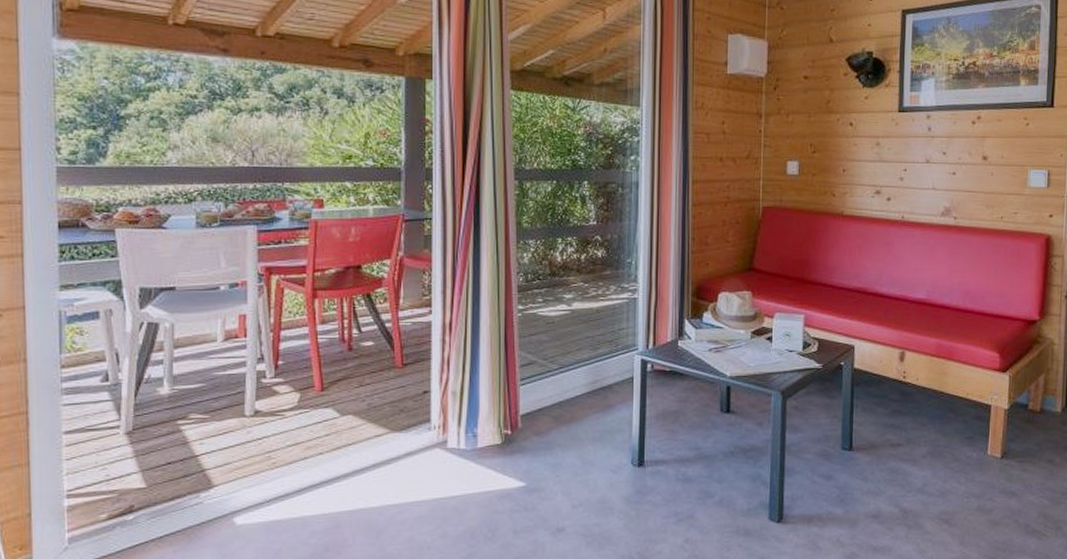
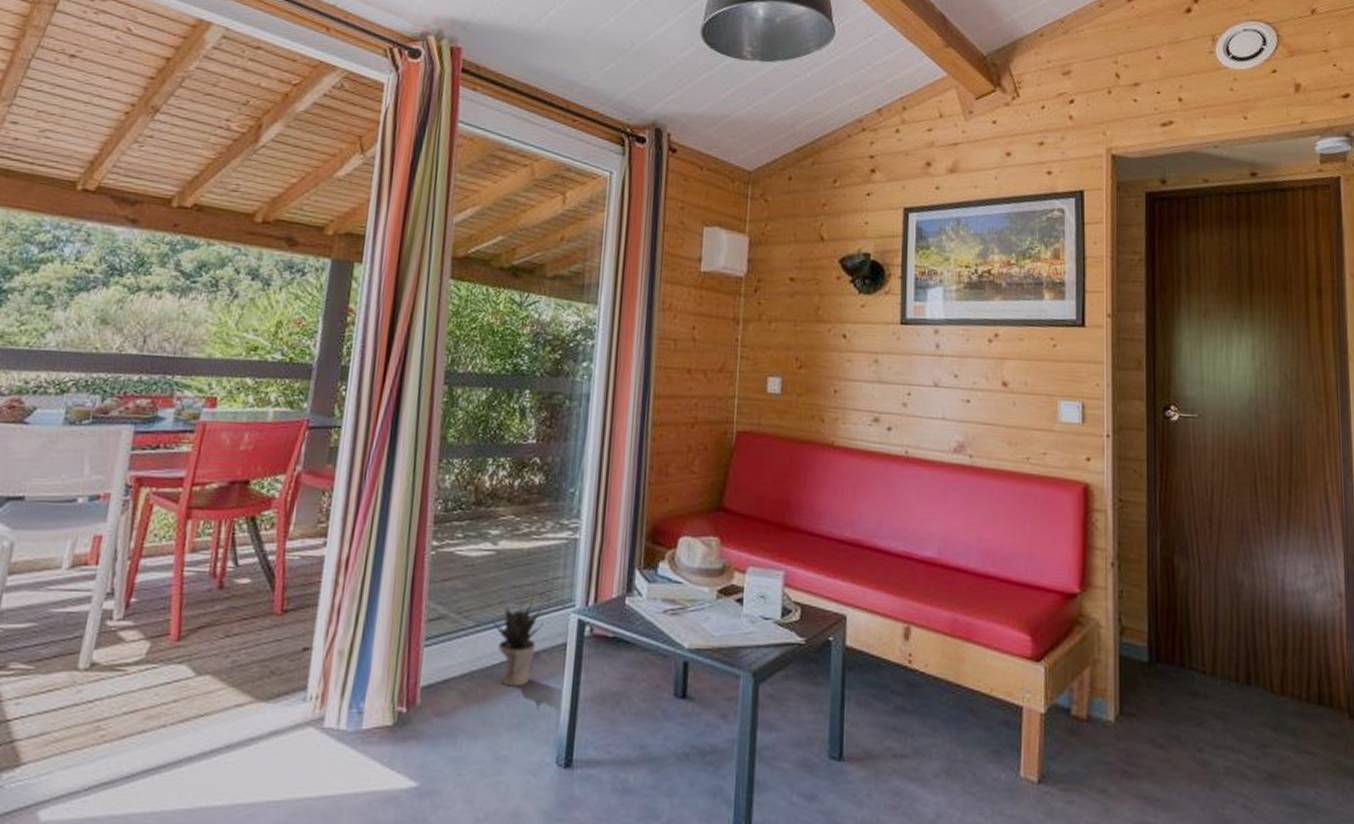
potted plant: none [573,345,614,411] -> present [492,598,544,687]

